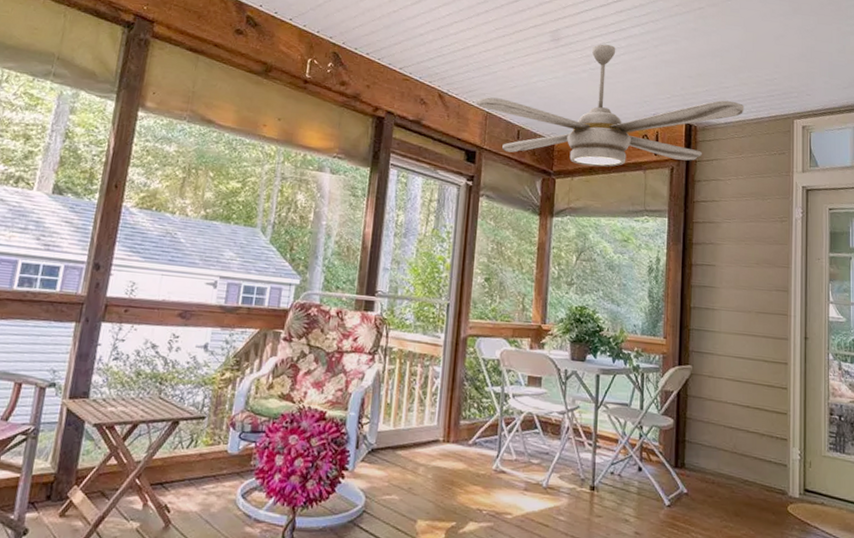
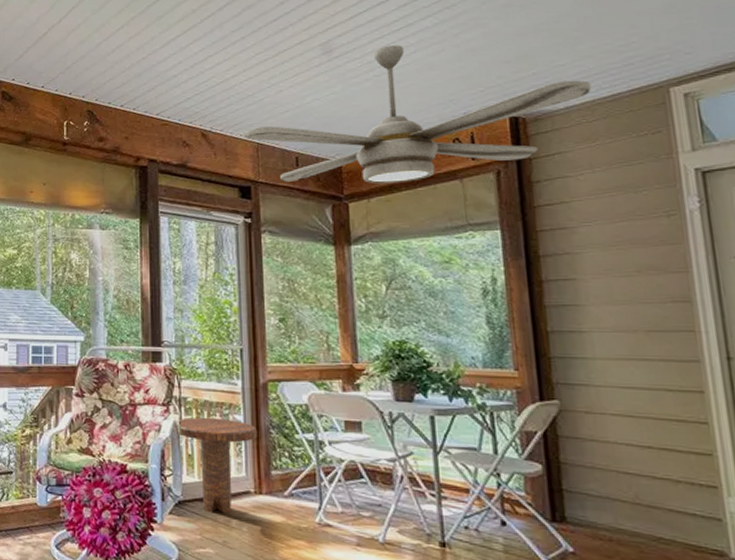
side table: none [381,367,453,462] -> present [179,417,257,514]

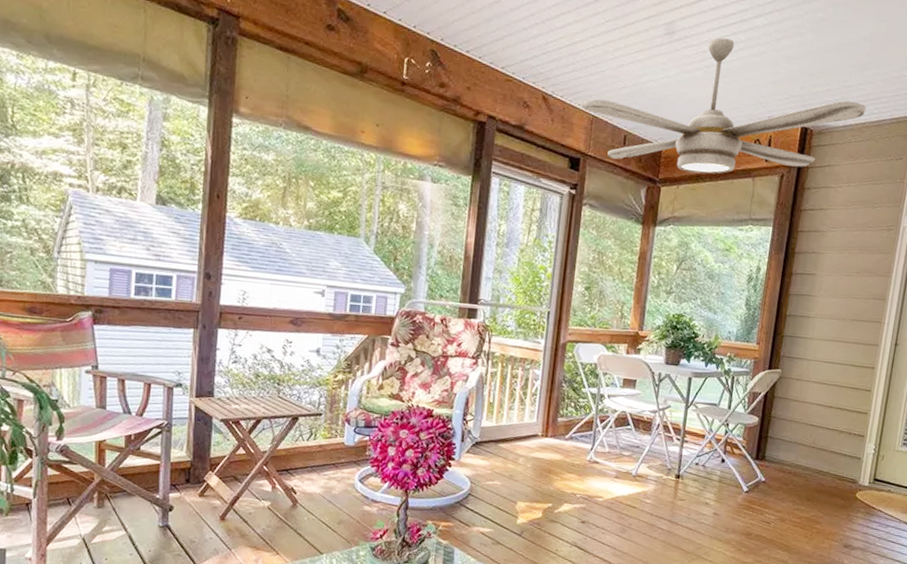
side table: present [179,417,257,514] -> none [484,370,552,453]

